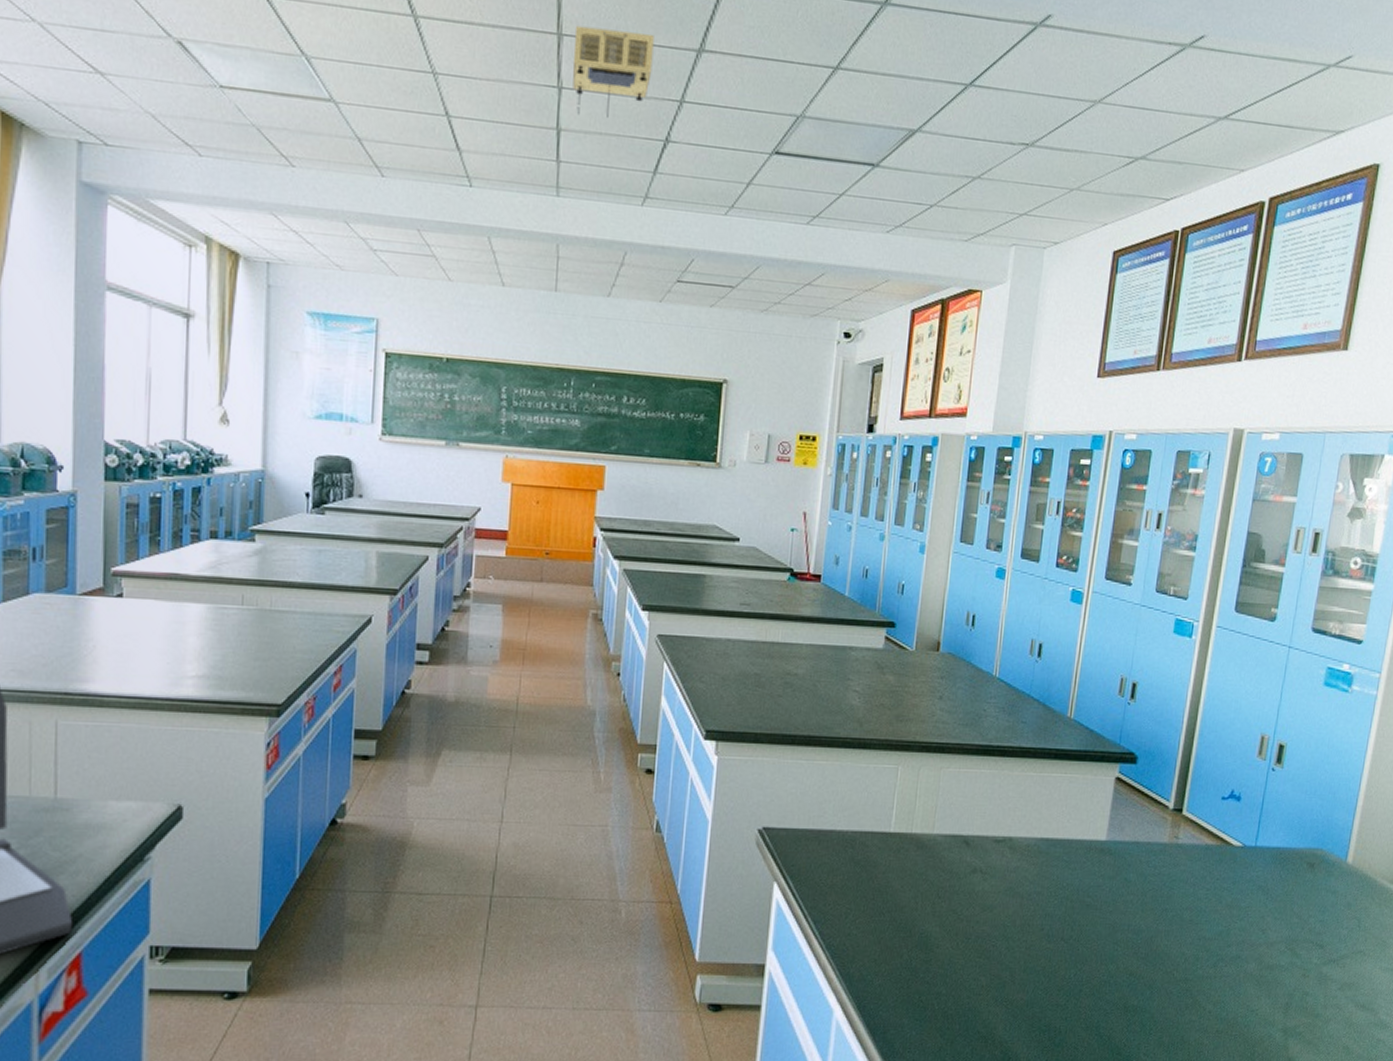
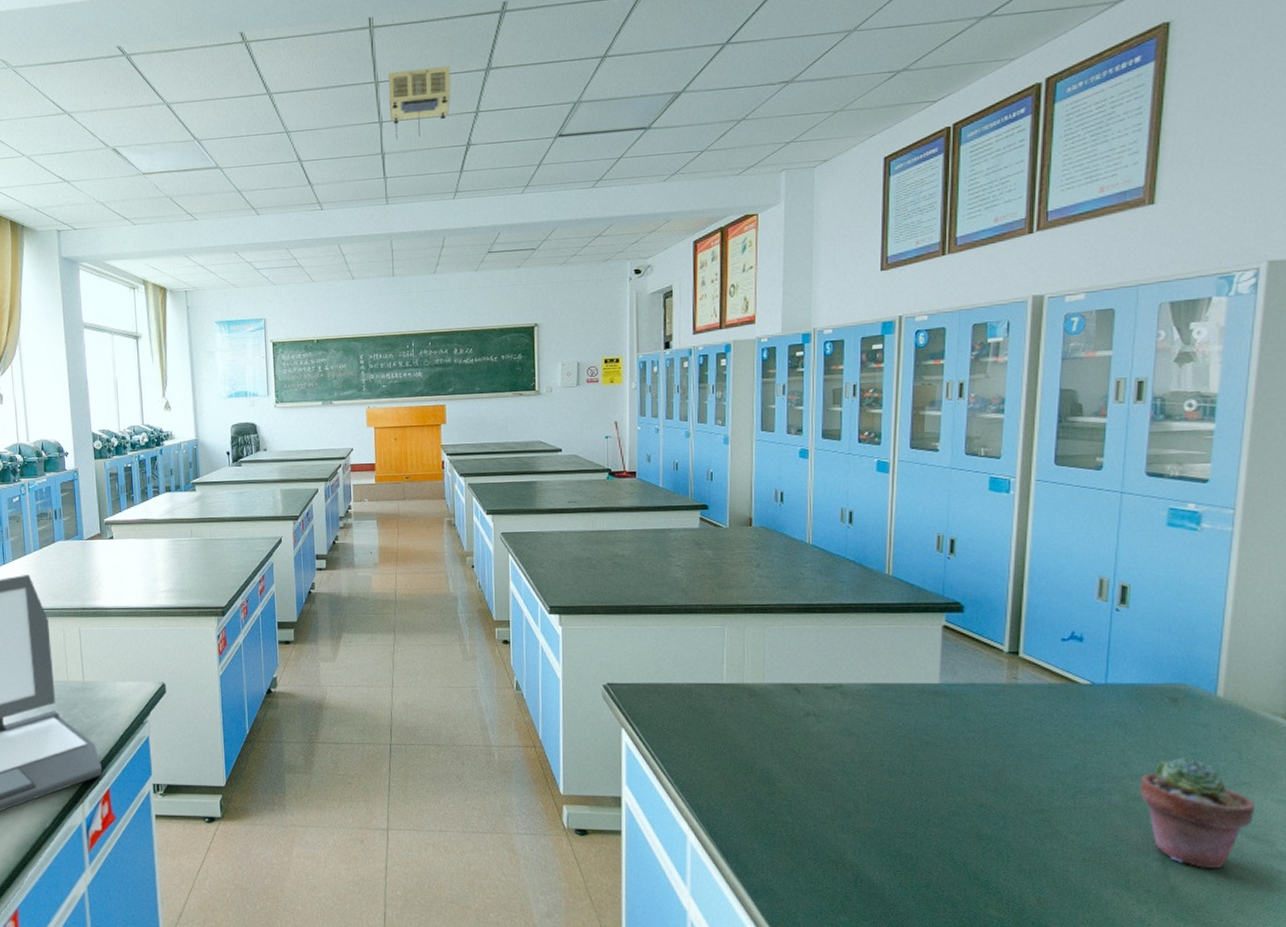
potted succulent: none [1273,924,1367,1039] -> present [1139,757,1256,869]

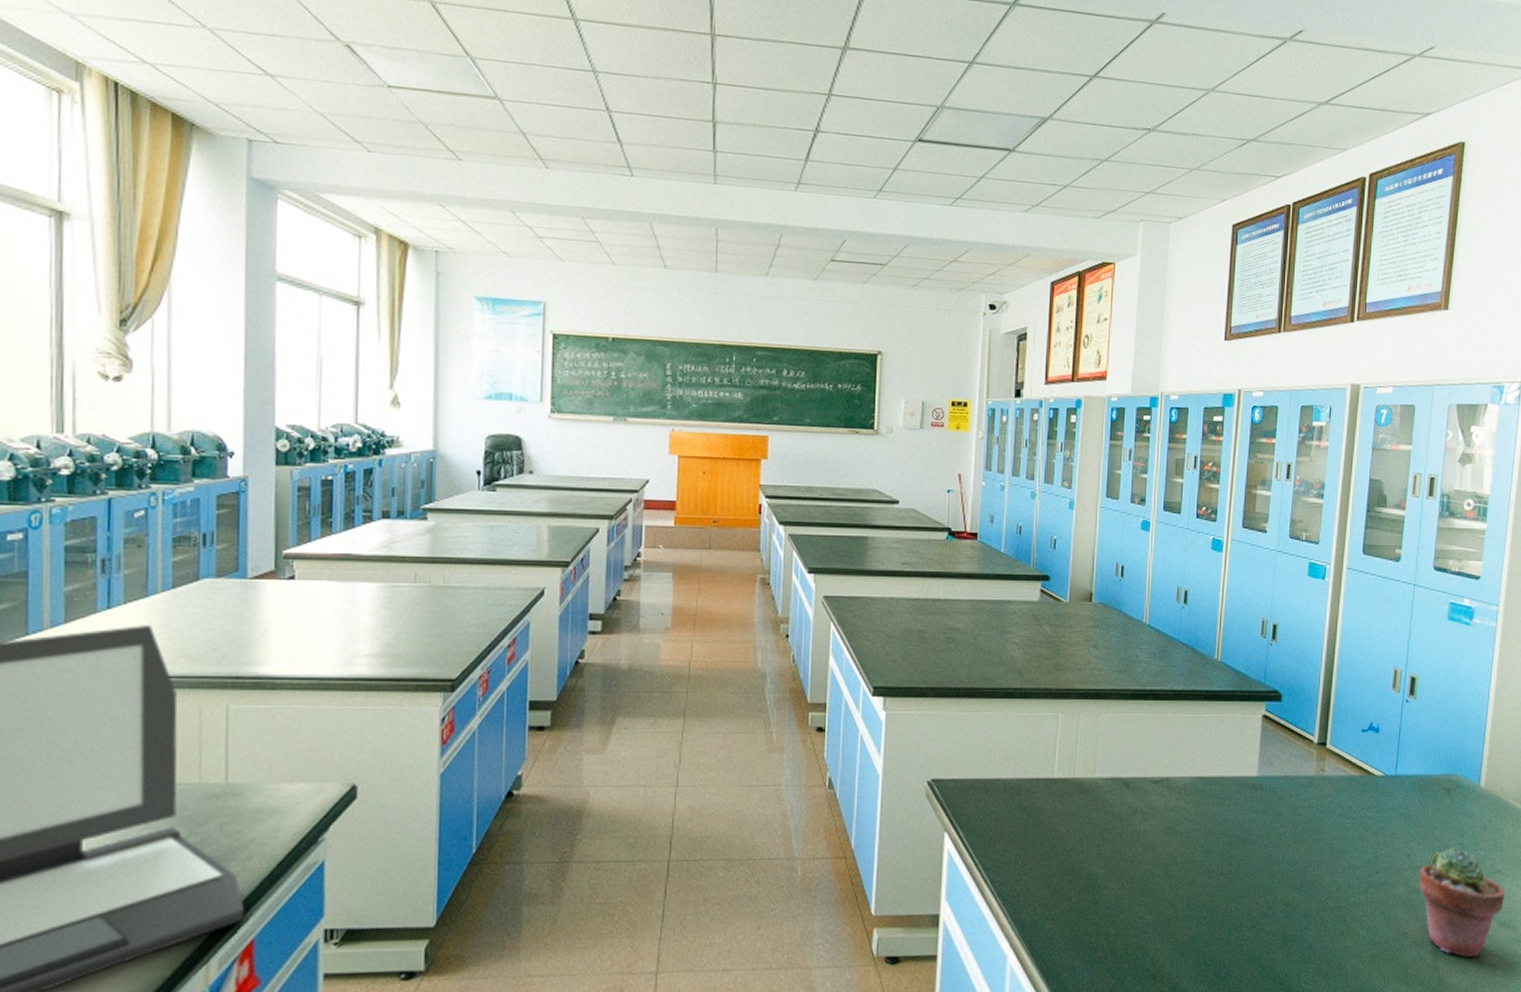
projector: present [387,66,451,140] -> none [726,26,802,110]

